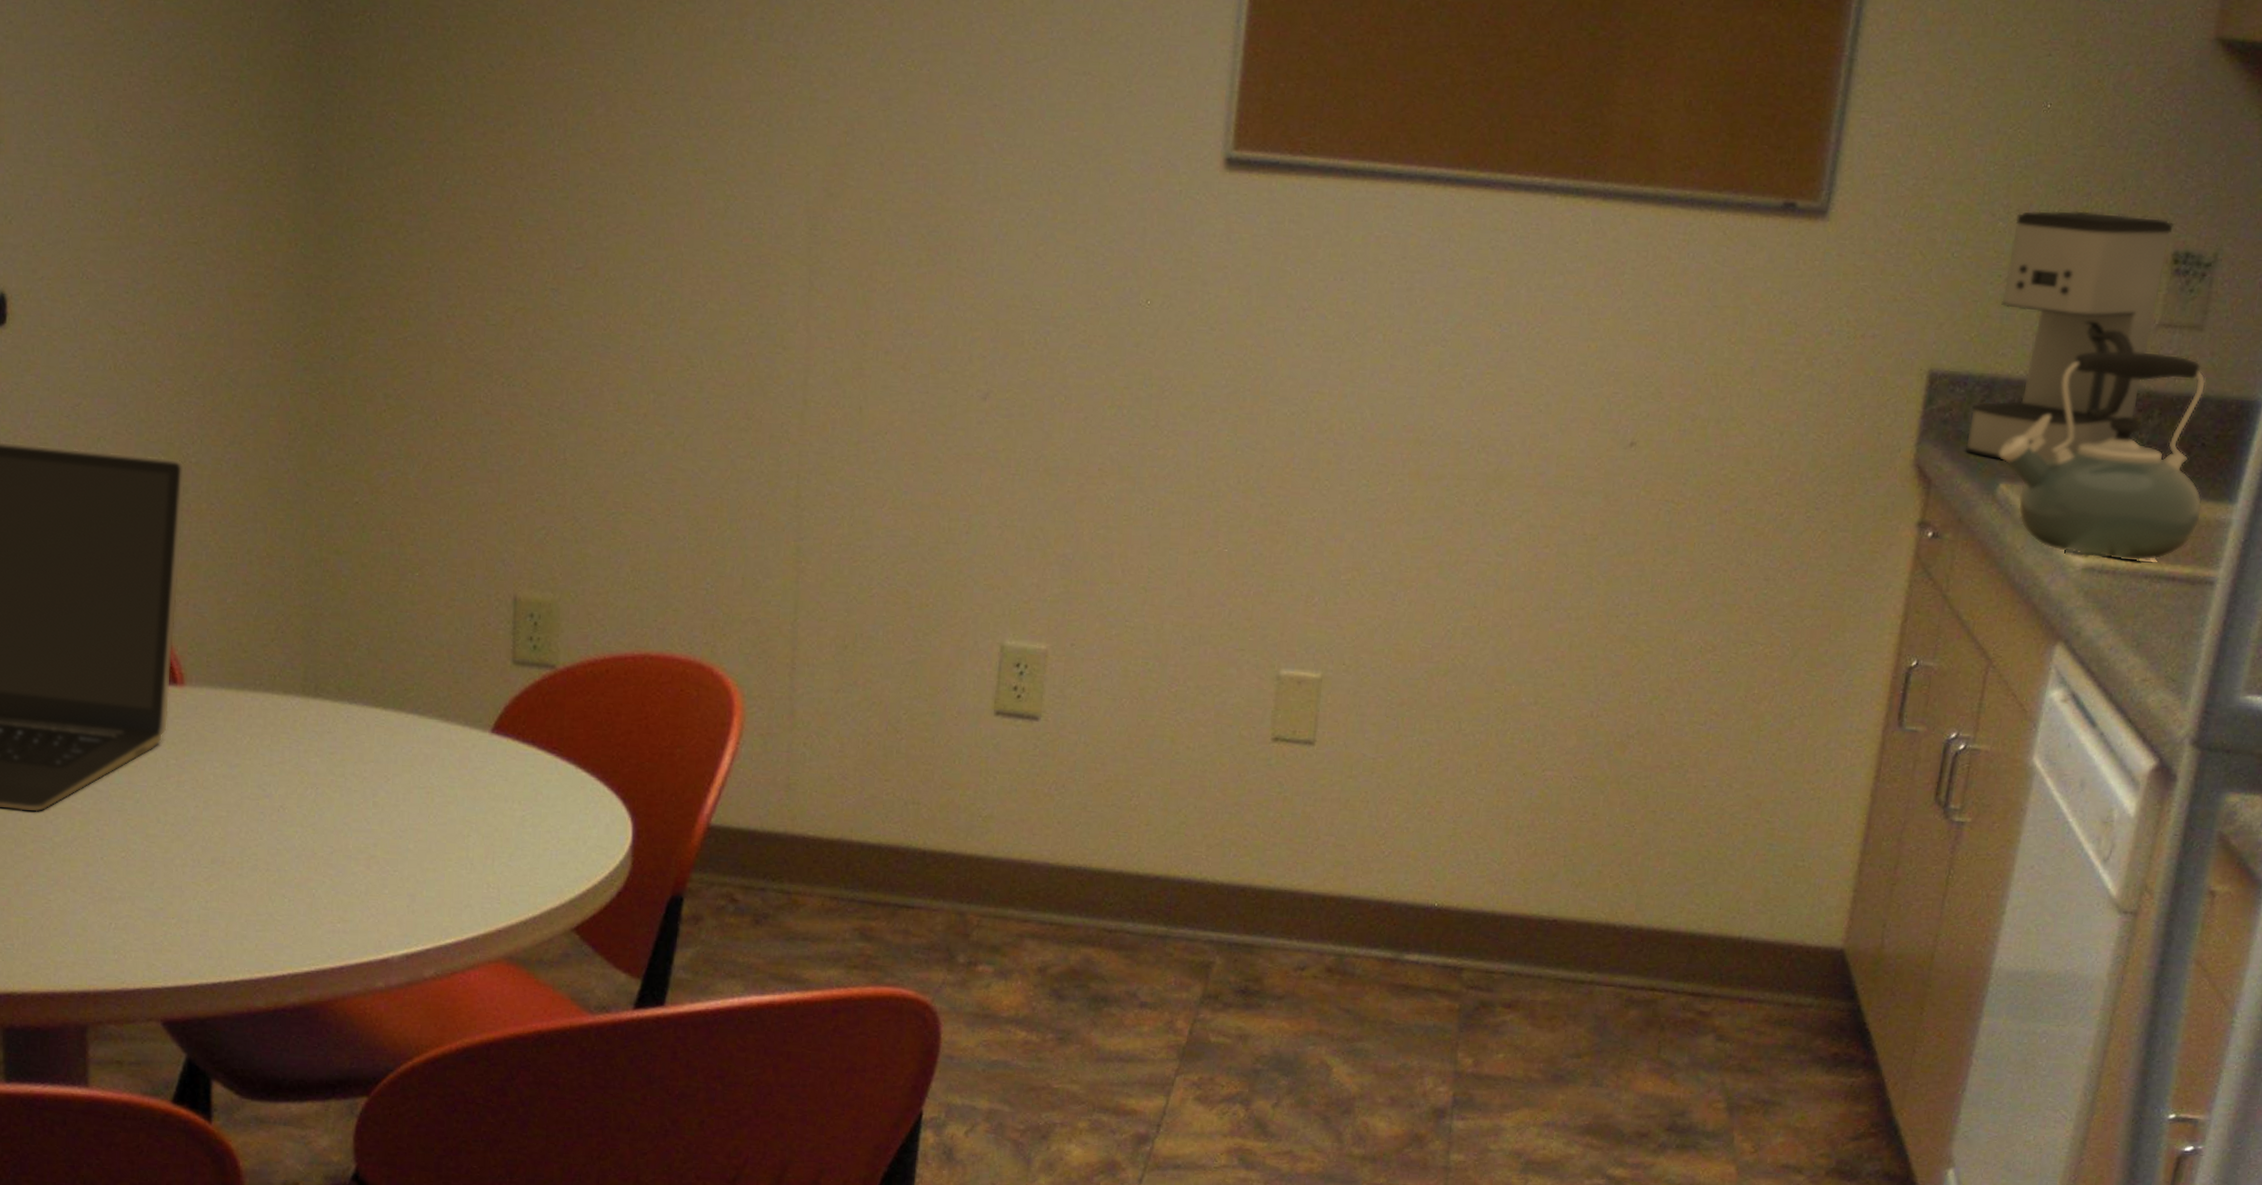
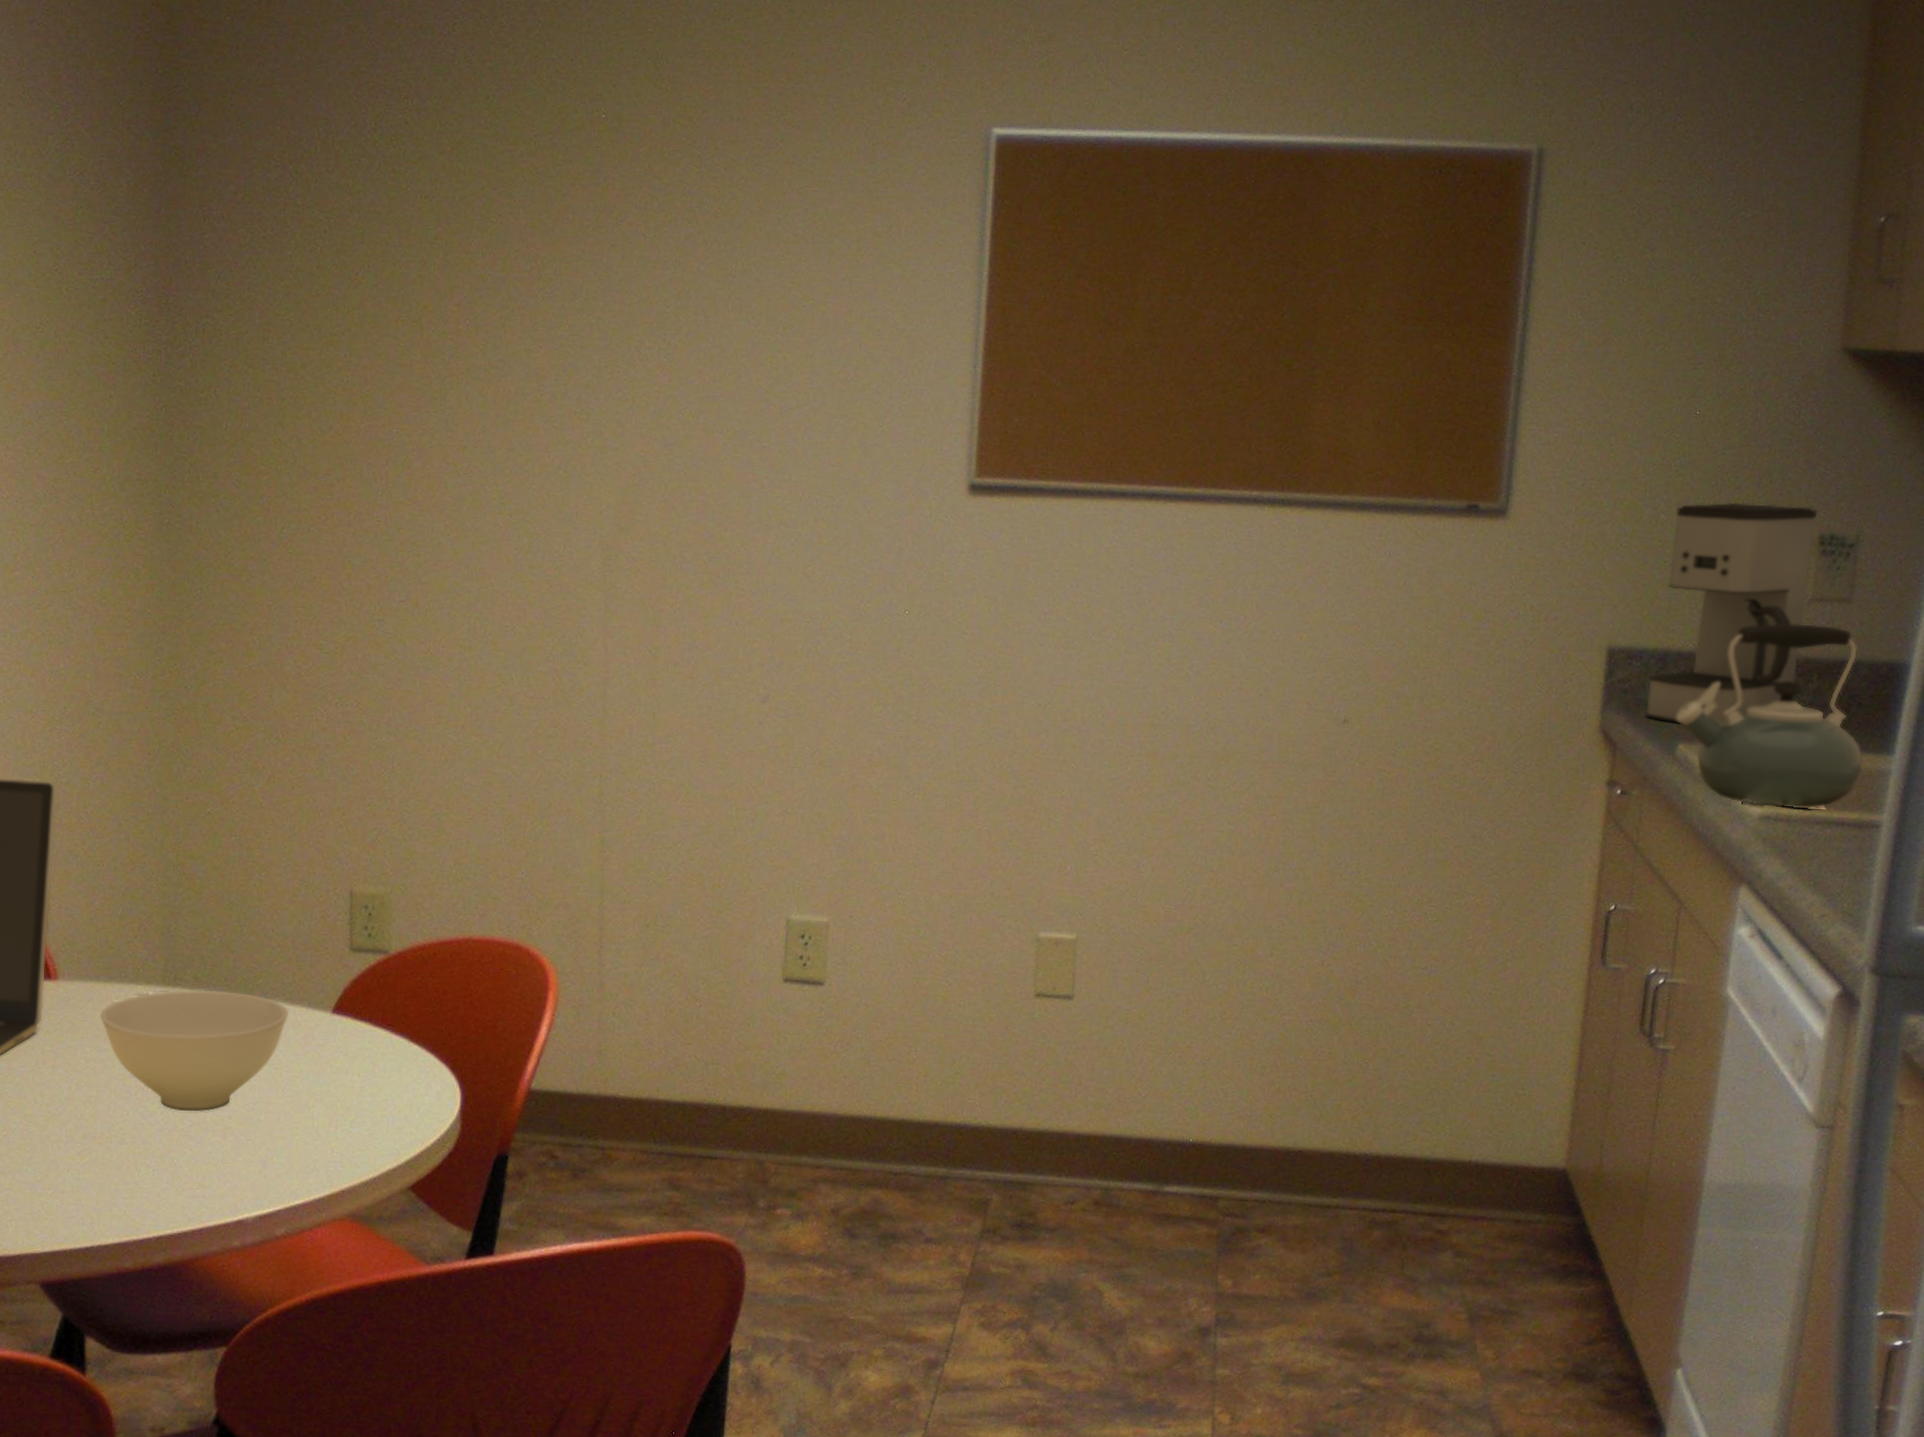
bowl: none [232,702,442,837] -> present [100,990,288,1111]

